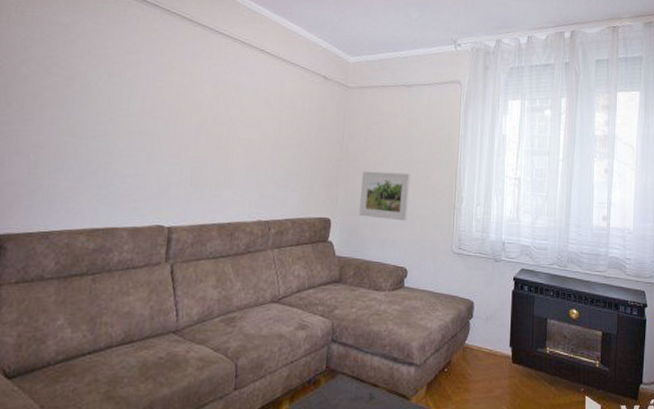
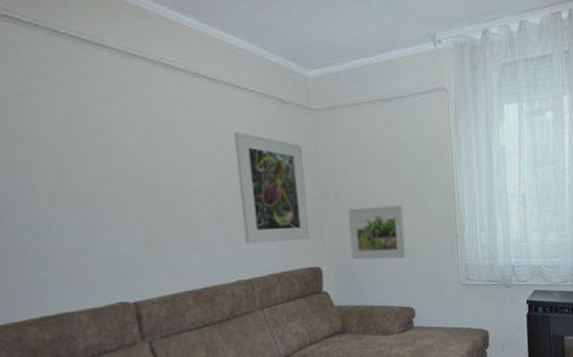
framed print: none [272,97,334,193] -> present [234,131,310,245]

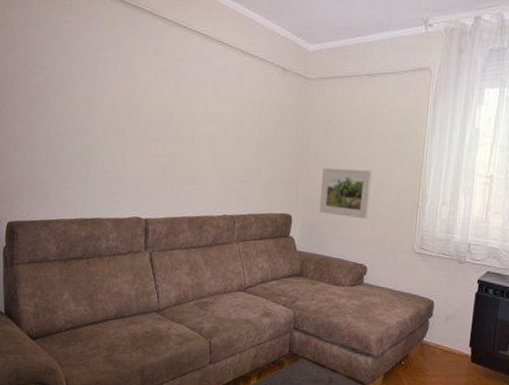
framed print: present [234,131,310,245] -> none [235,91,294,190]

